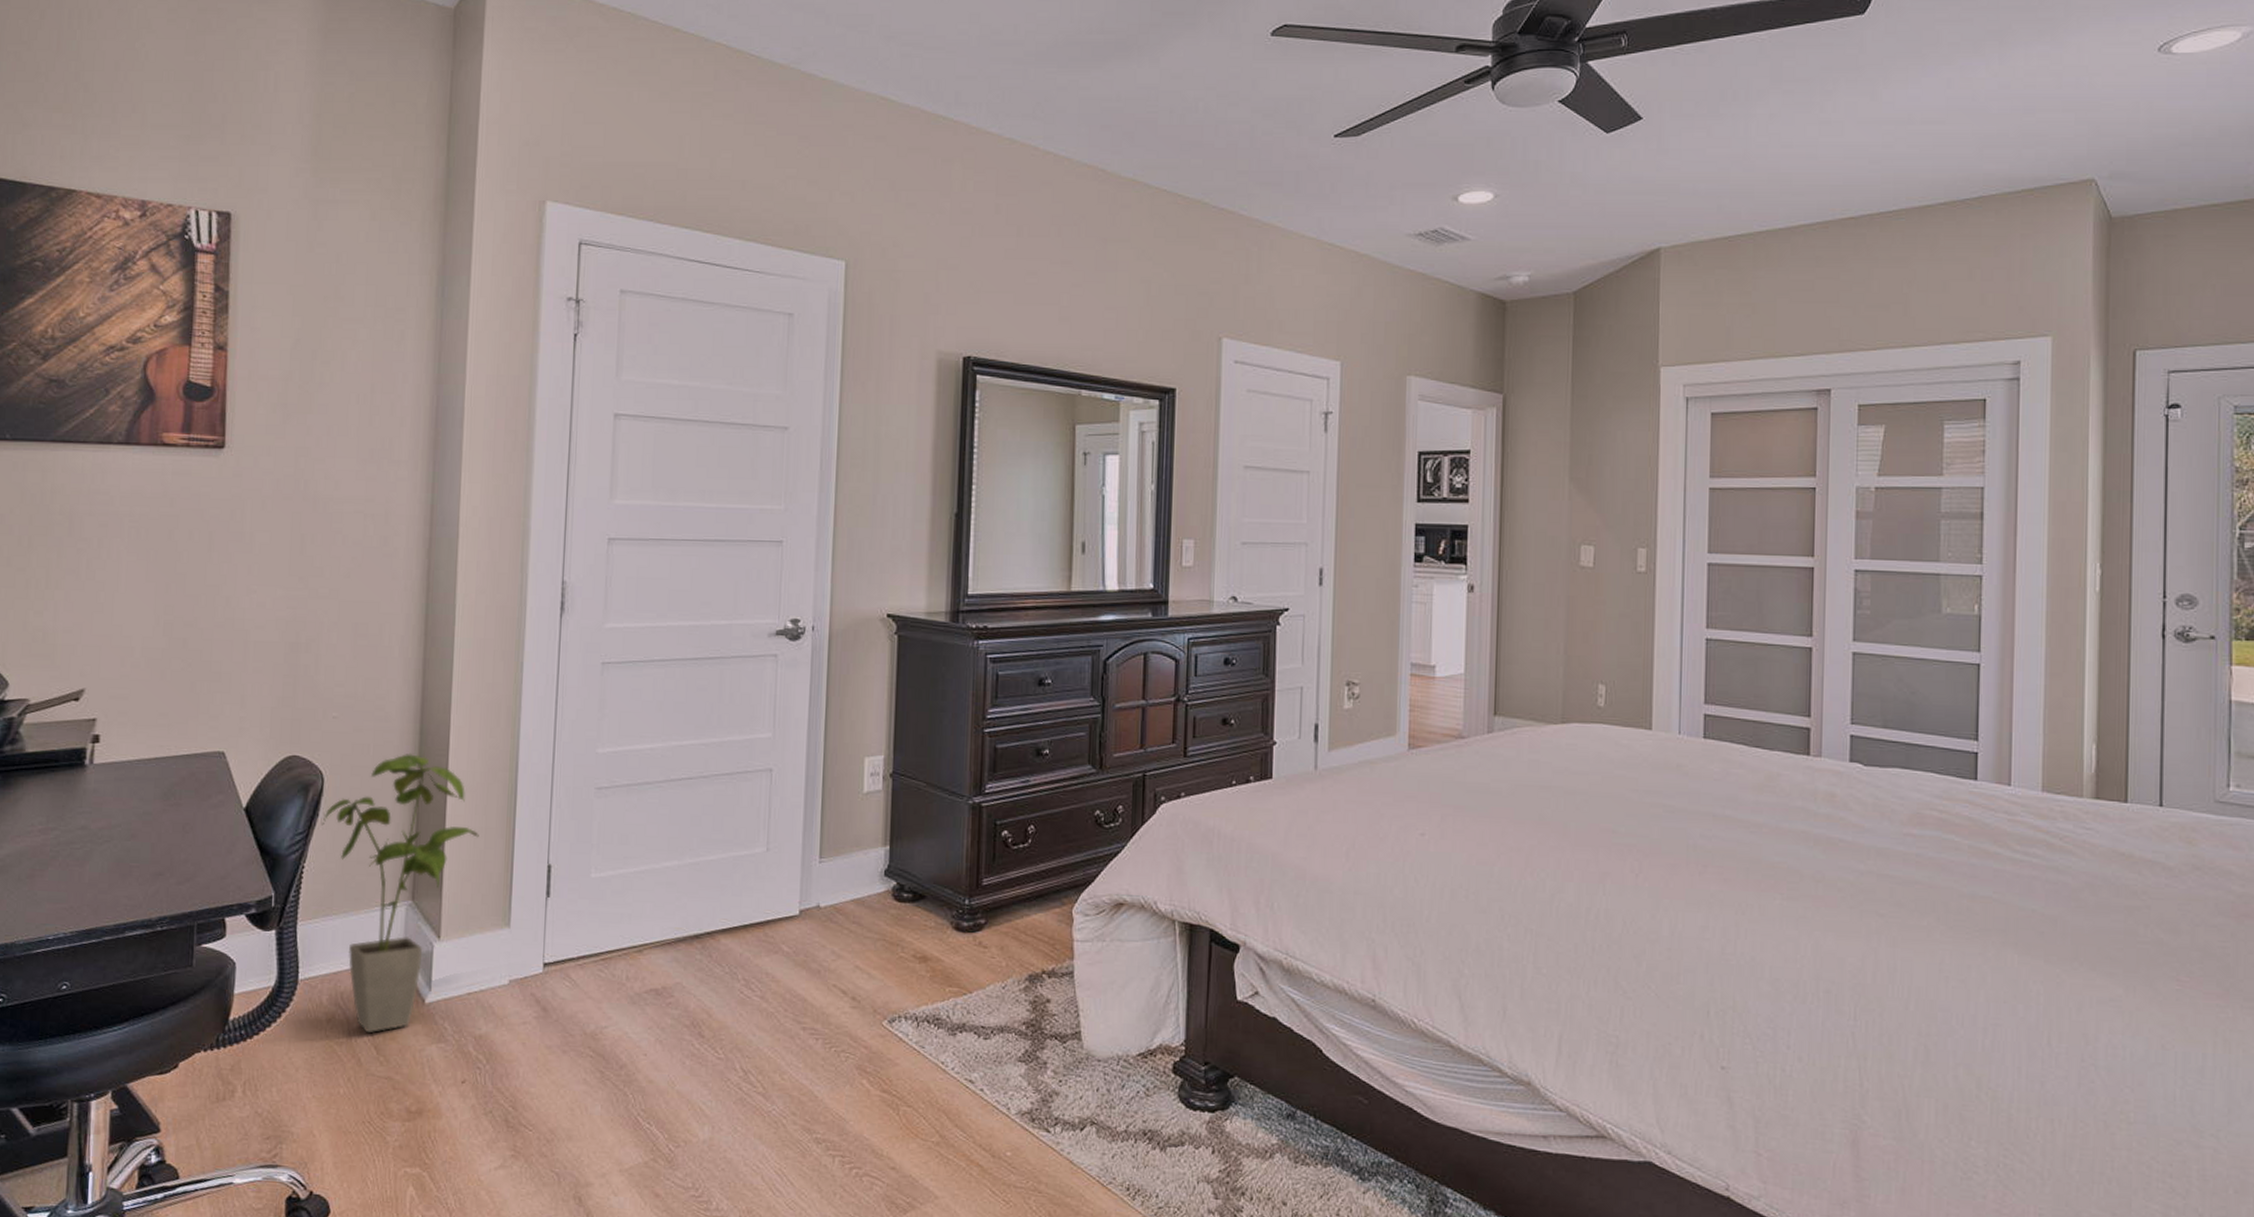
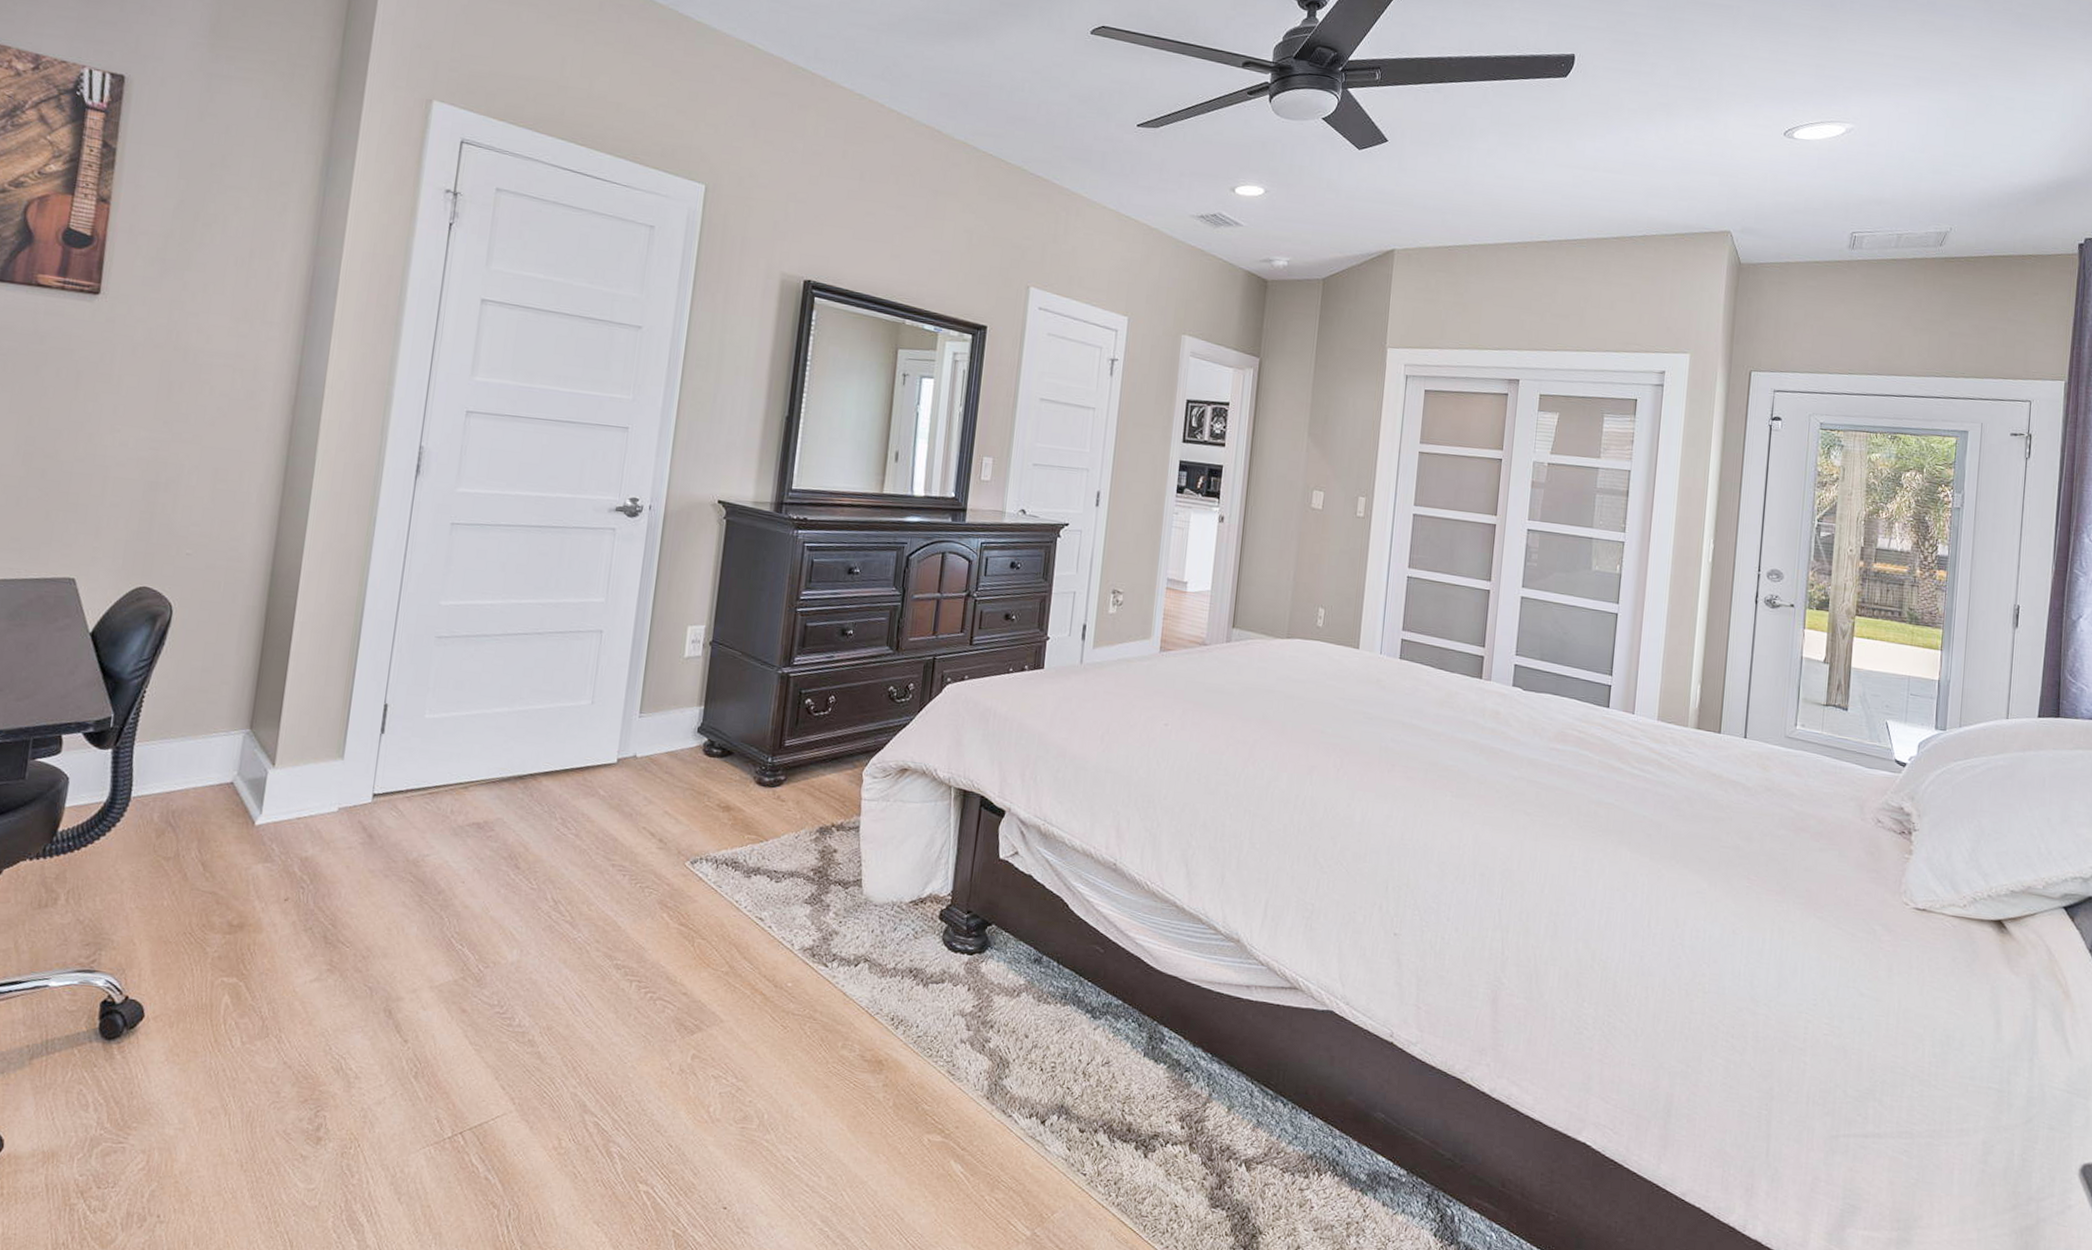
house plant: present [322,753,479,1032] -> none [167,592,321,850]

